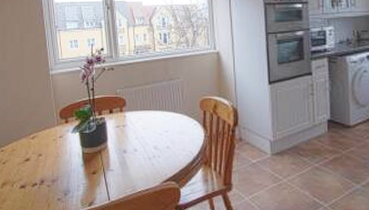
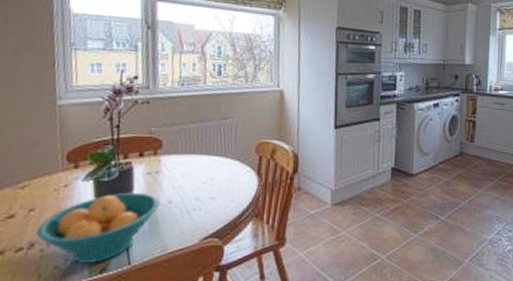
fruit bowl: none [44,142,128,198] -> present [36,192,160,263]

